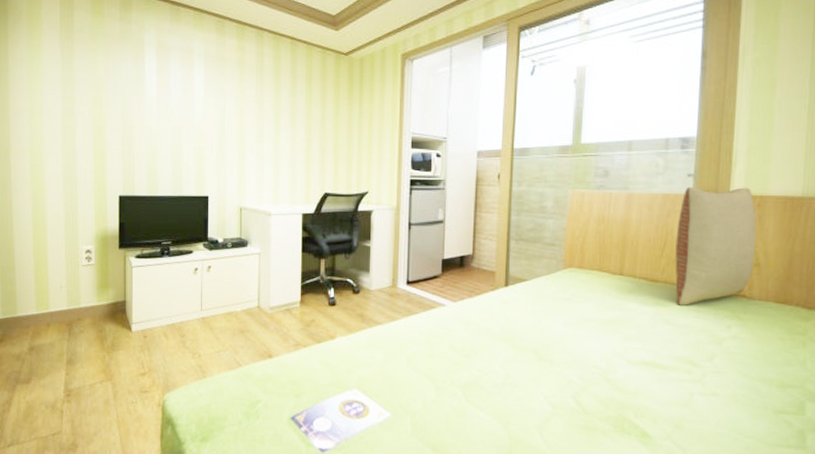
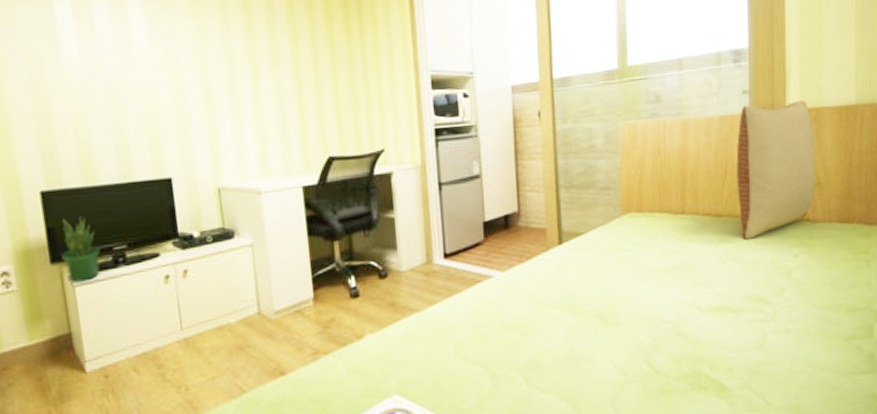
planter: none [127,217,153,264] -> present [61,216,101,282]

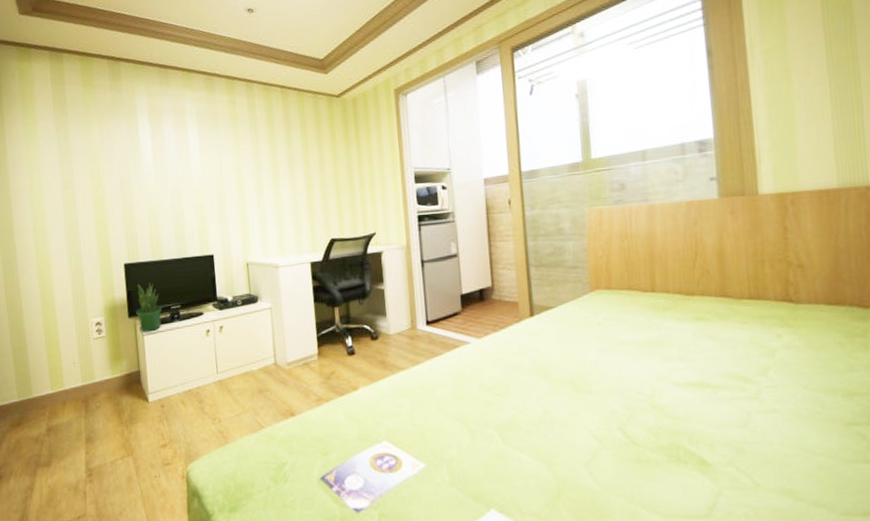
pillow: present [736,100,816,240] -> none [706,185,797,318]

